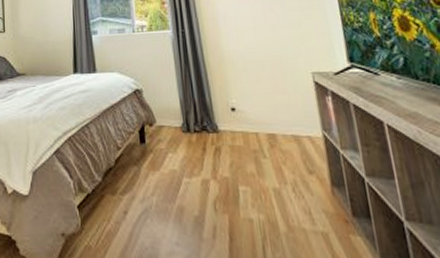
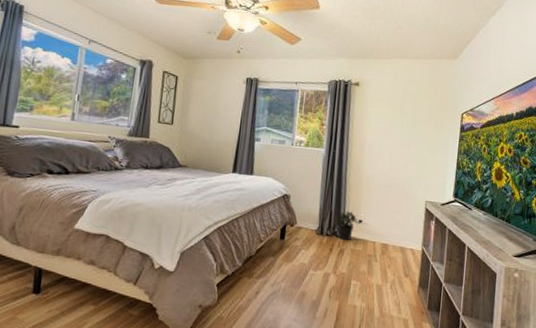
potted plant: none [201,98,233,135] -> present [334,211,360,240]

